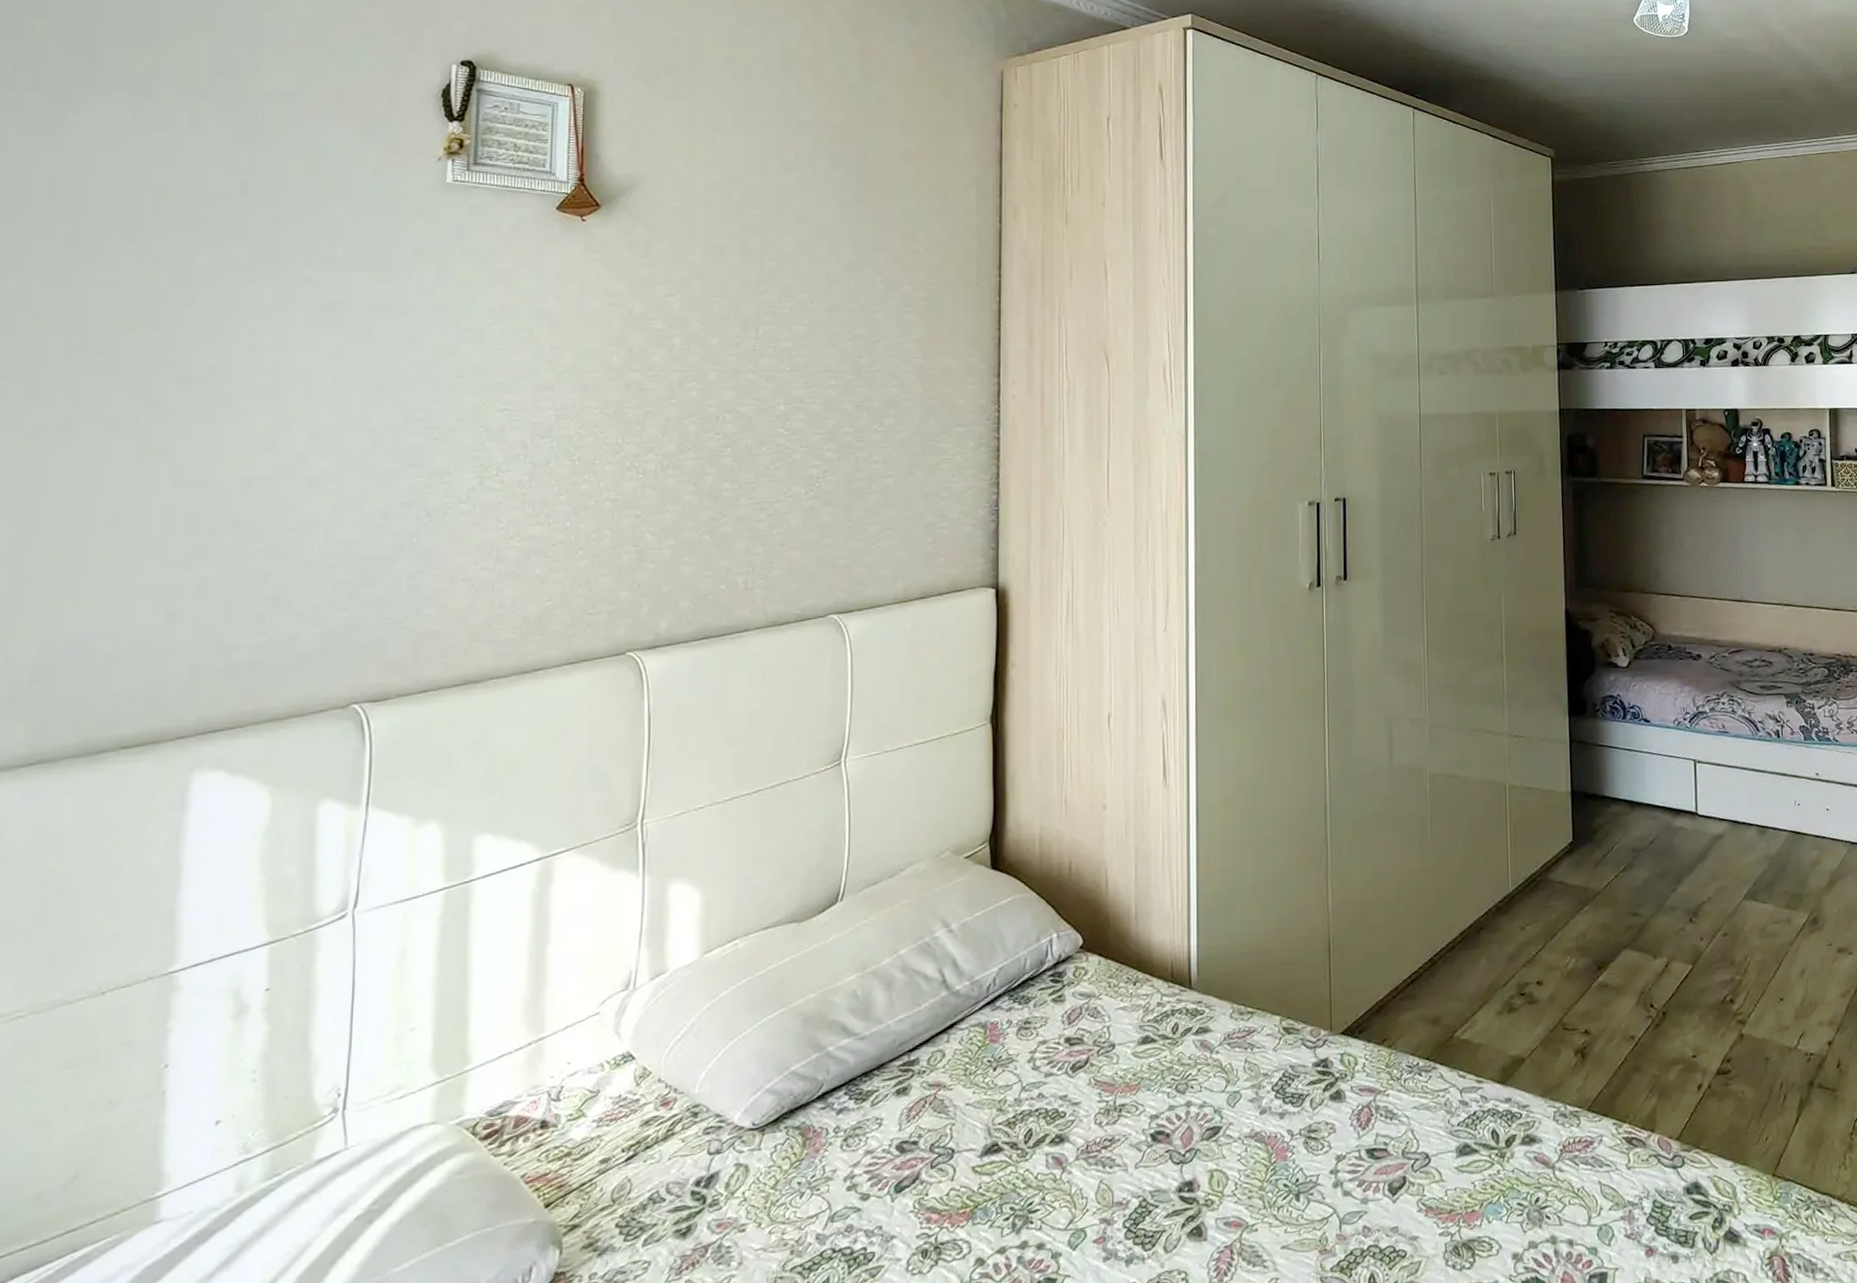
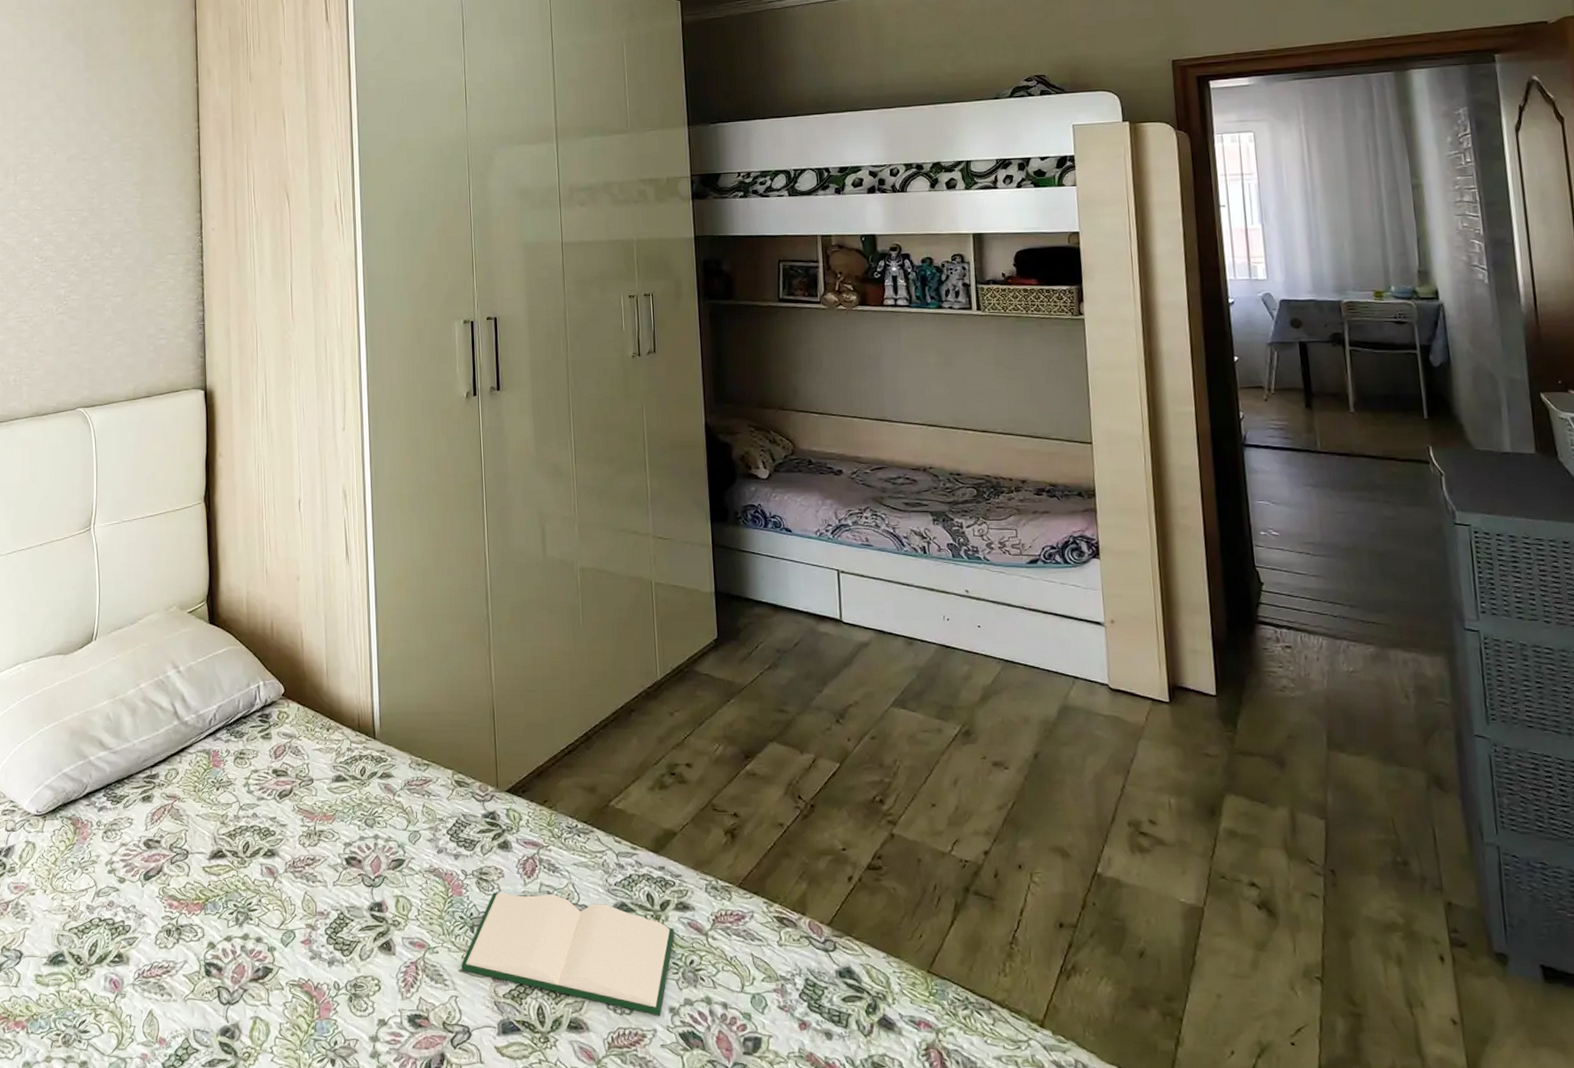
hardback book: none [1283,1144,1520,1265] -> present [461,892,674,1015]

